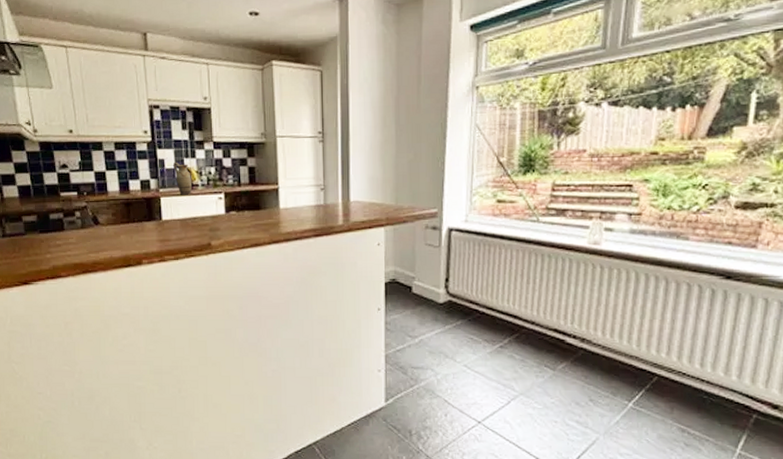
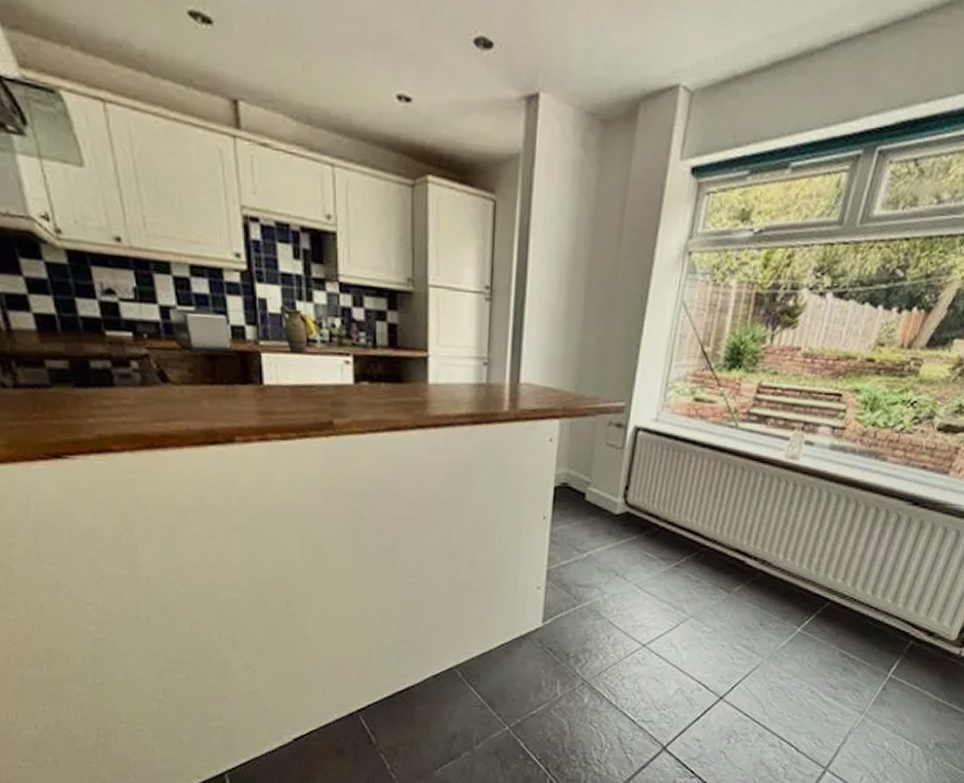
toaster: none [101,171,141,202] -> present [169,307,231,353]

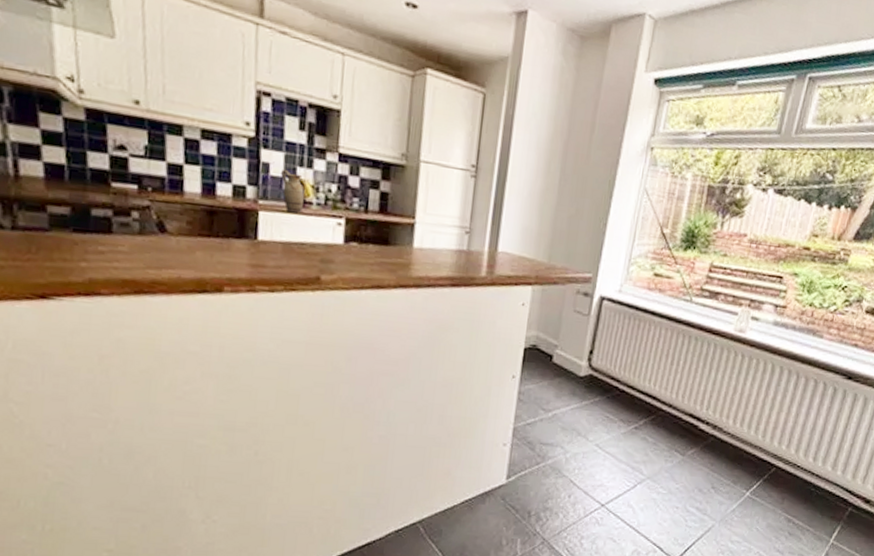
toaster: present [169,307,231,353] -> none [175,165,232,209]

